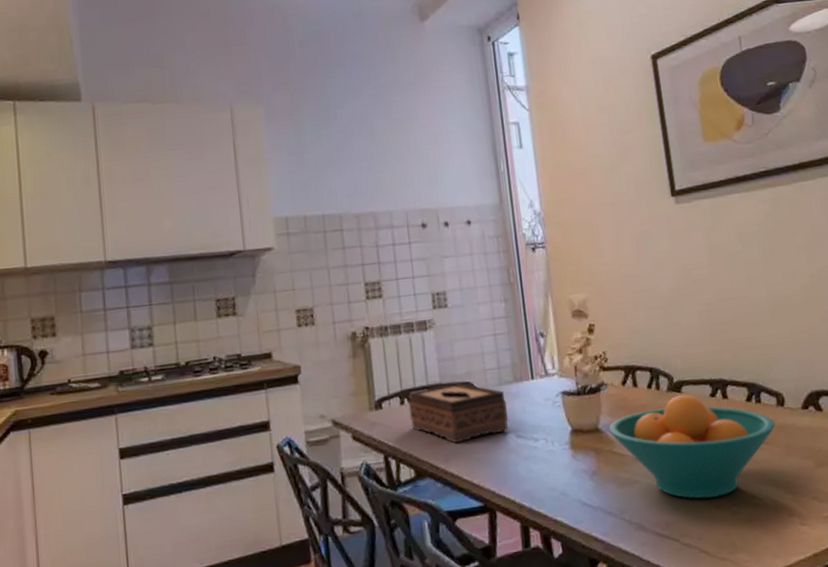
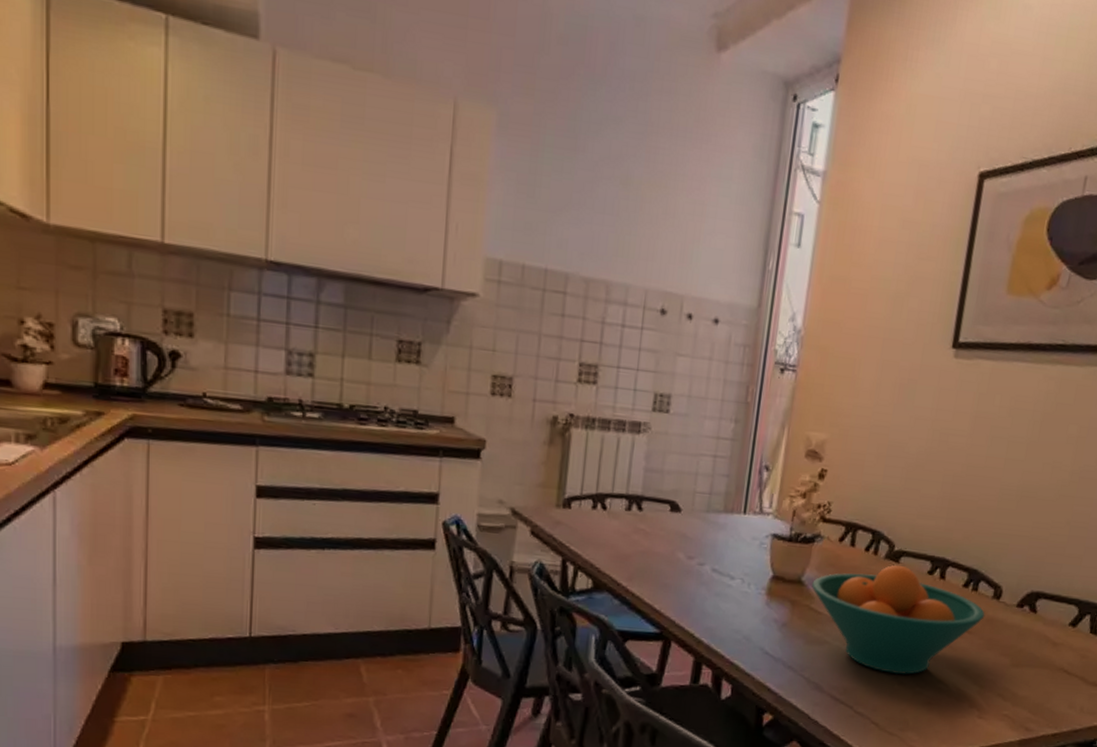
tissue box: present [408,383,508,444] -> none [599,497,710,564]

